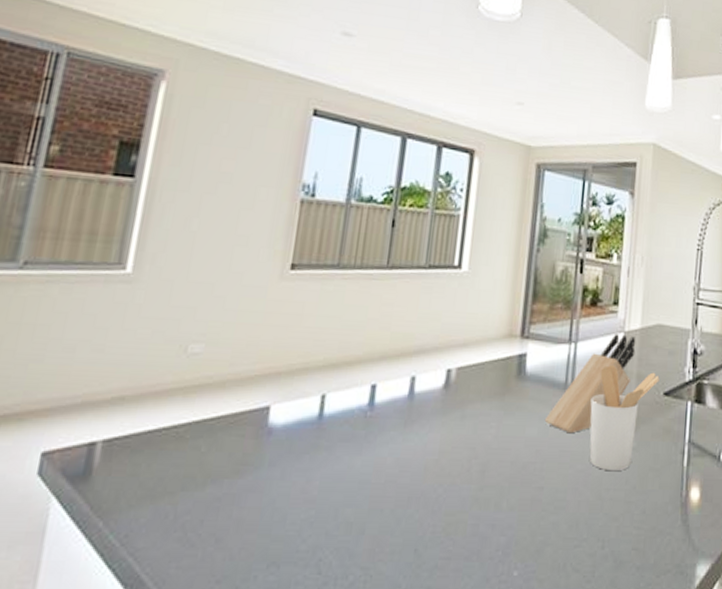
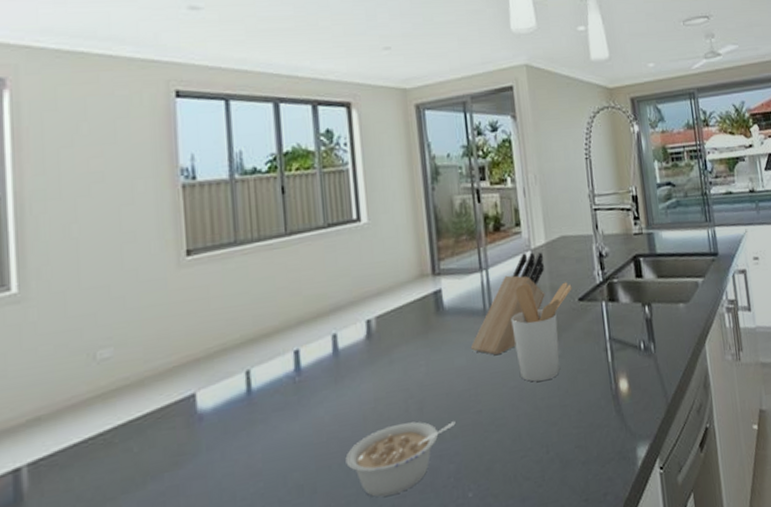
legume: none [398,483,515,554] -> present [345,421,456,498]

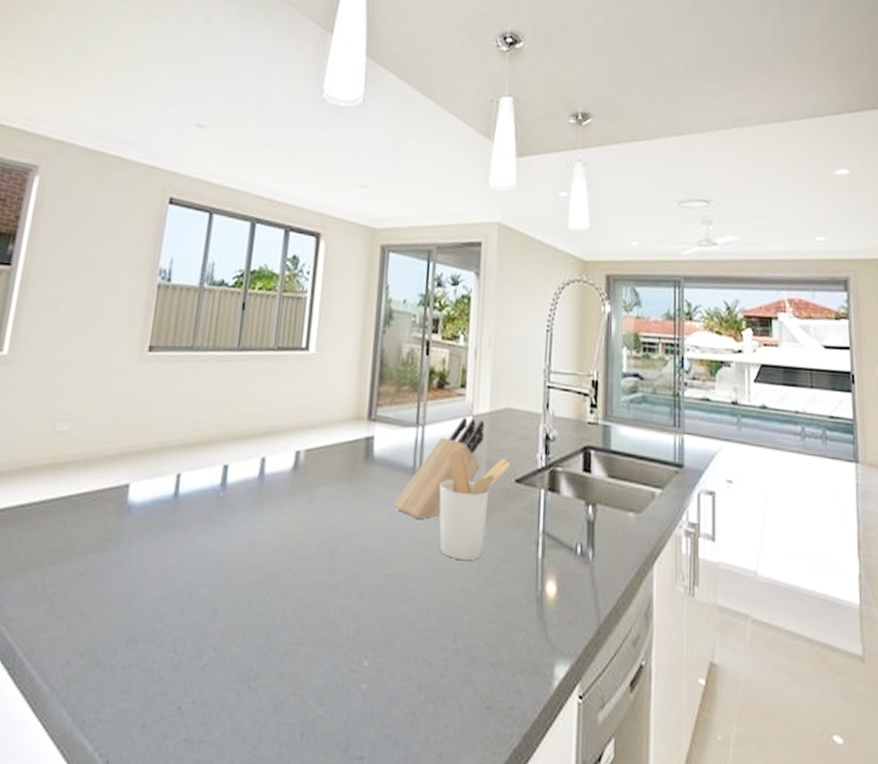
legume: present [345,421,456,498] -> none [250,566,364,639]

